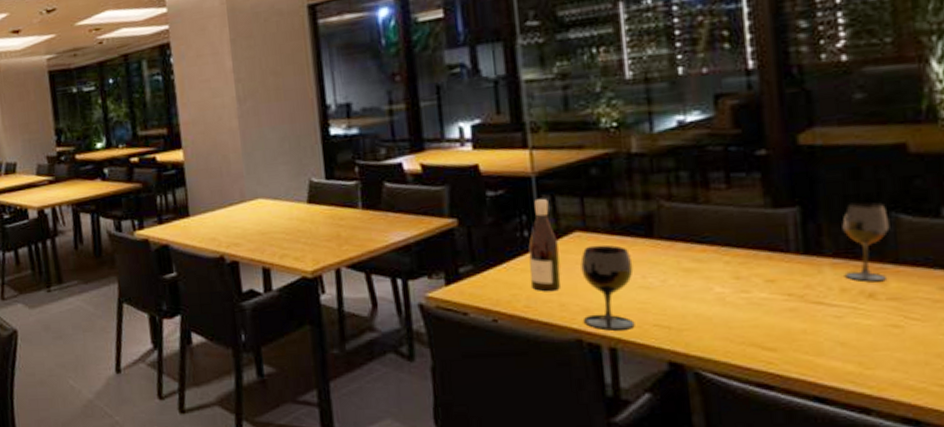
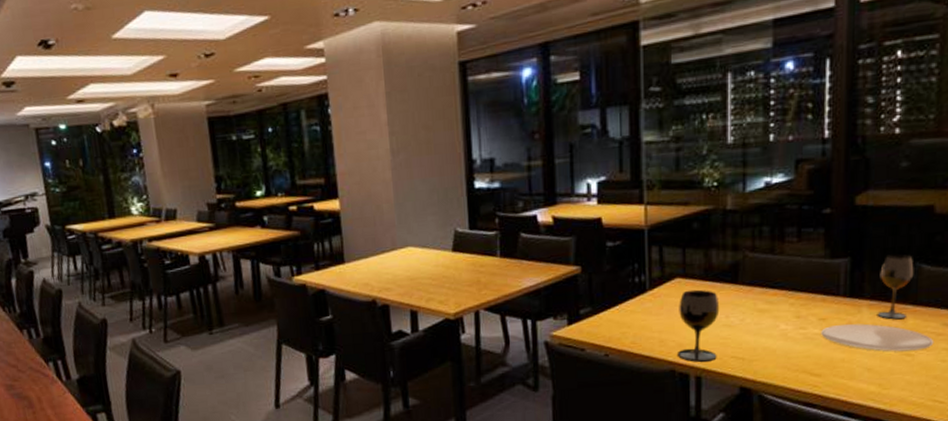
bottle: present [528,198,562,291] -> none [637,248,662,329]
plate: none [770,286,931,323] -> present [821,323,934,352]

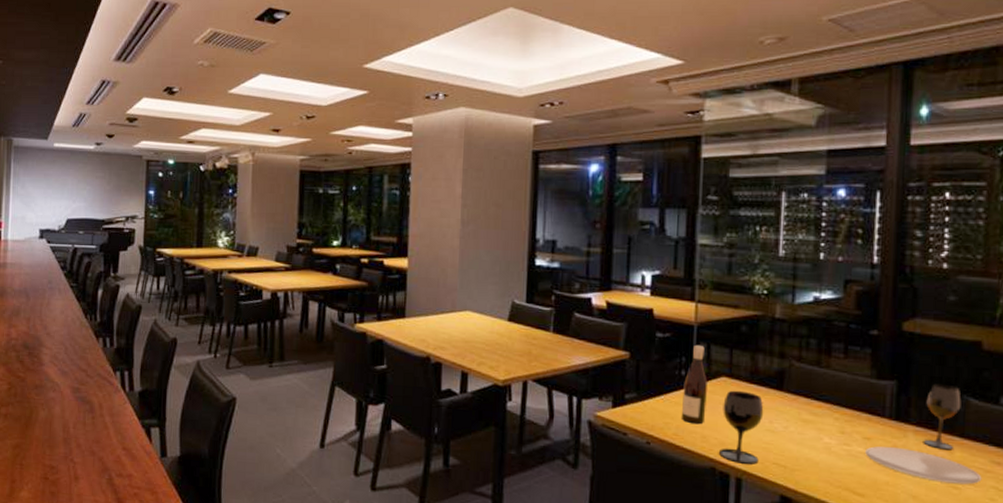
bottle: none [637,248,662,329] -> present [681,344,707,424]

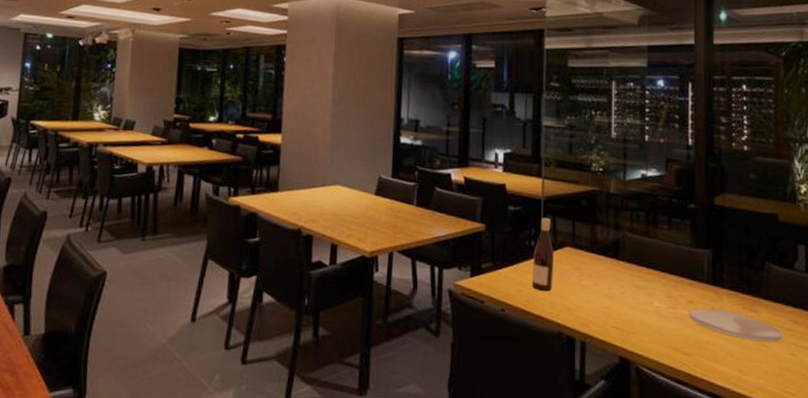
wine glass: present [719,390,764,464] -> none [566,259,603,328]
wine glass: present [923,383,961,450] -> none [735,251,764,311]

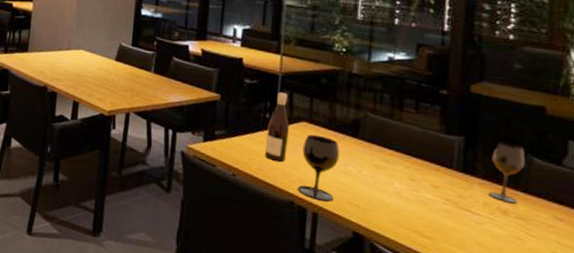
wine glass: none [566,259,603,328] -> present [298,134,340,202]
plate: present [689,308,784,342] -> none [433,194,545,238]
wine glass: none [735,251,764,311] -> present [488,142,526,204]

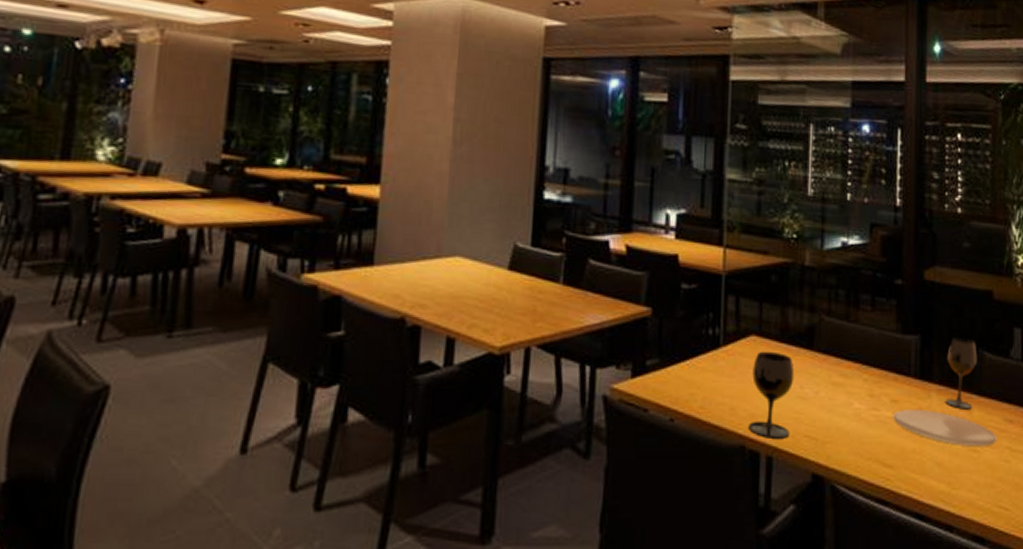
bottle: present [264,92,289,162] -> none [708,297,736,393]
plate: none [433,194,545,238] -> present [893,408,998,447]

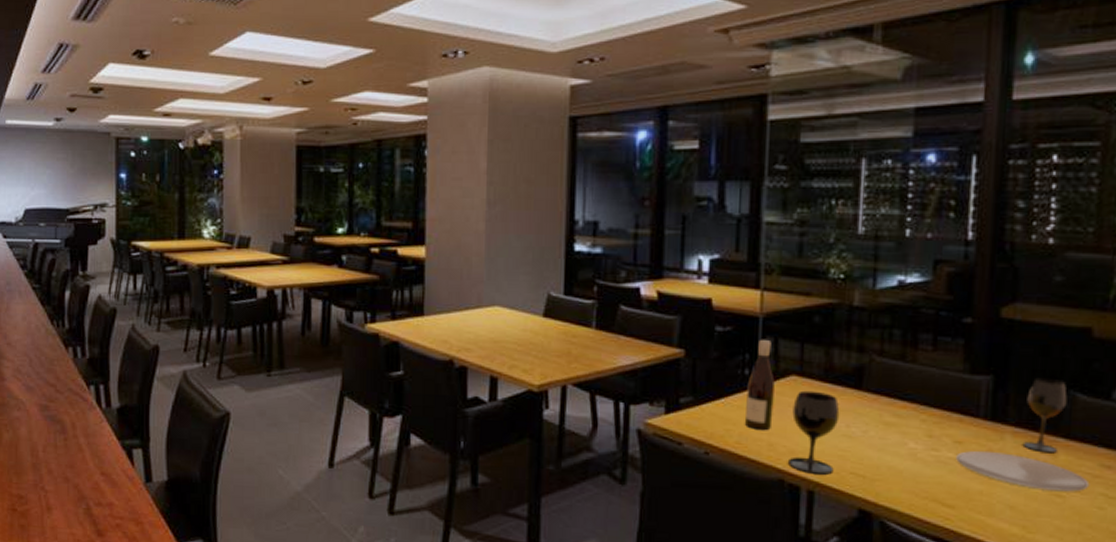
bottle: none [708,297,736,393] -> present [744,339,775,430]

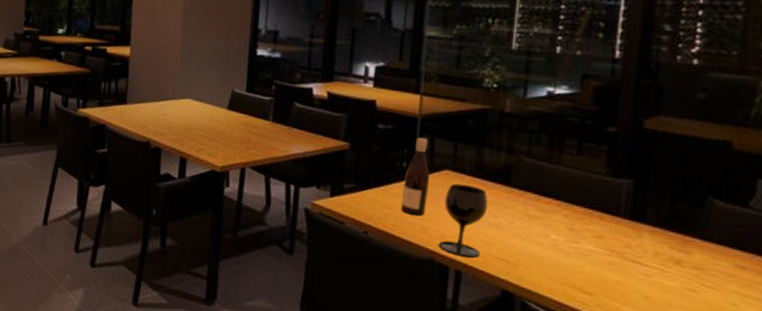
plate: present [956,450,1090,492] -> none [595,245,724,289]
wine glass: present [1022,377,1067,453] -> none [659,183,705,252]

